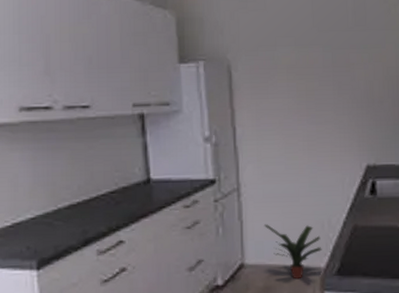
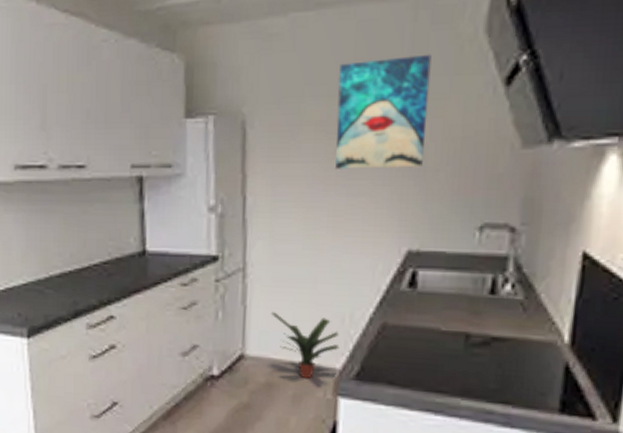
wall art: none [301,14,371,103] -> present [335,54,432,169]

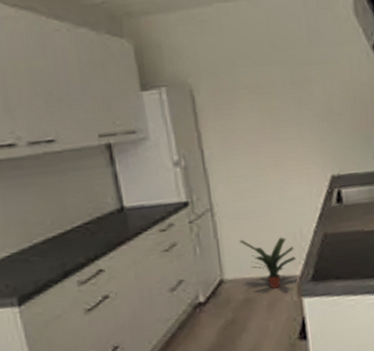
wall art: present [335,54,432,169] -> none [259,31,330,121]

